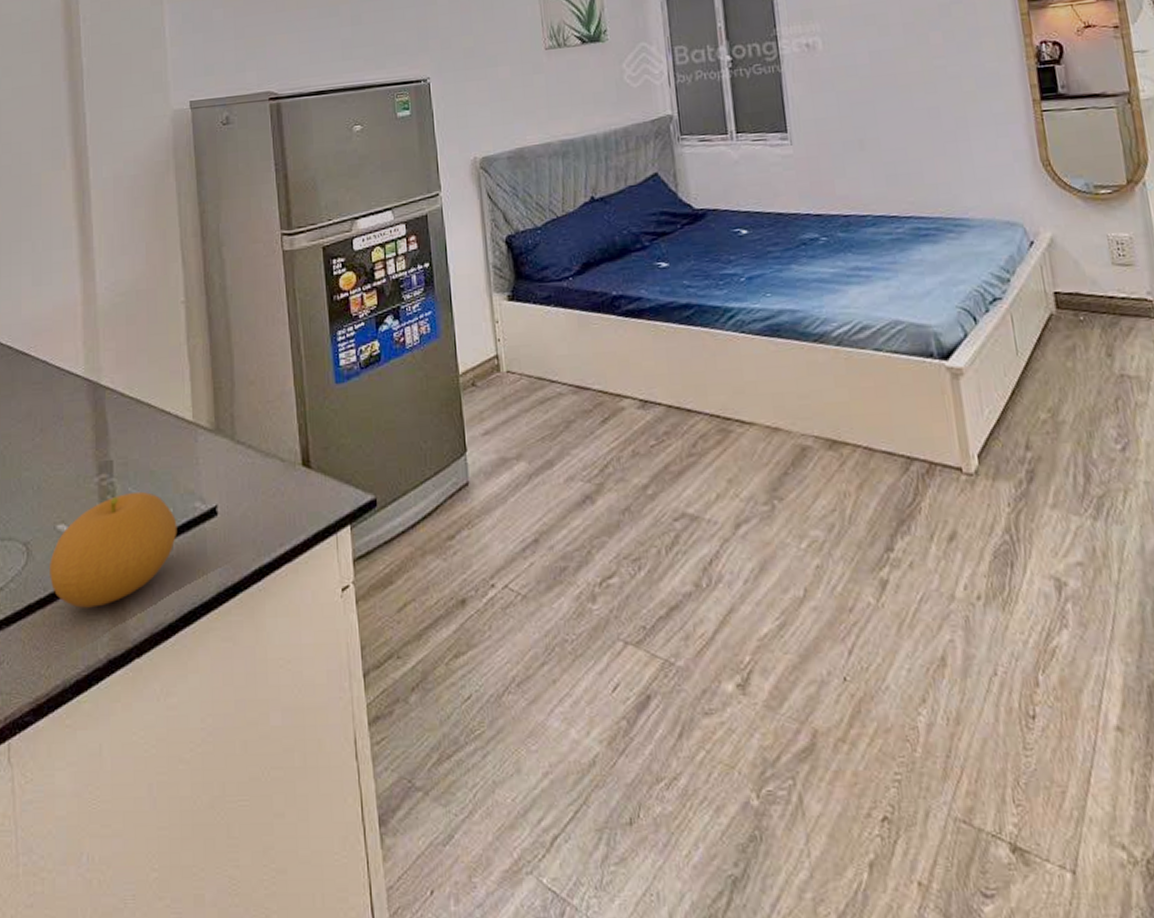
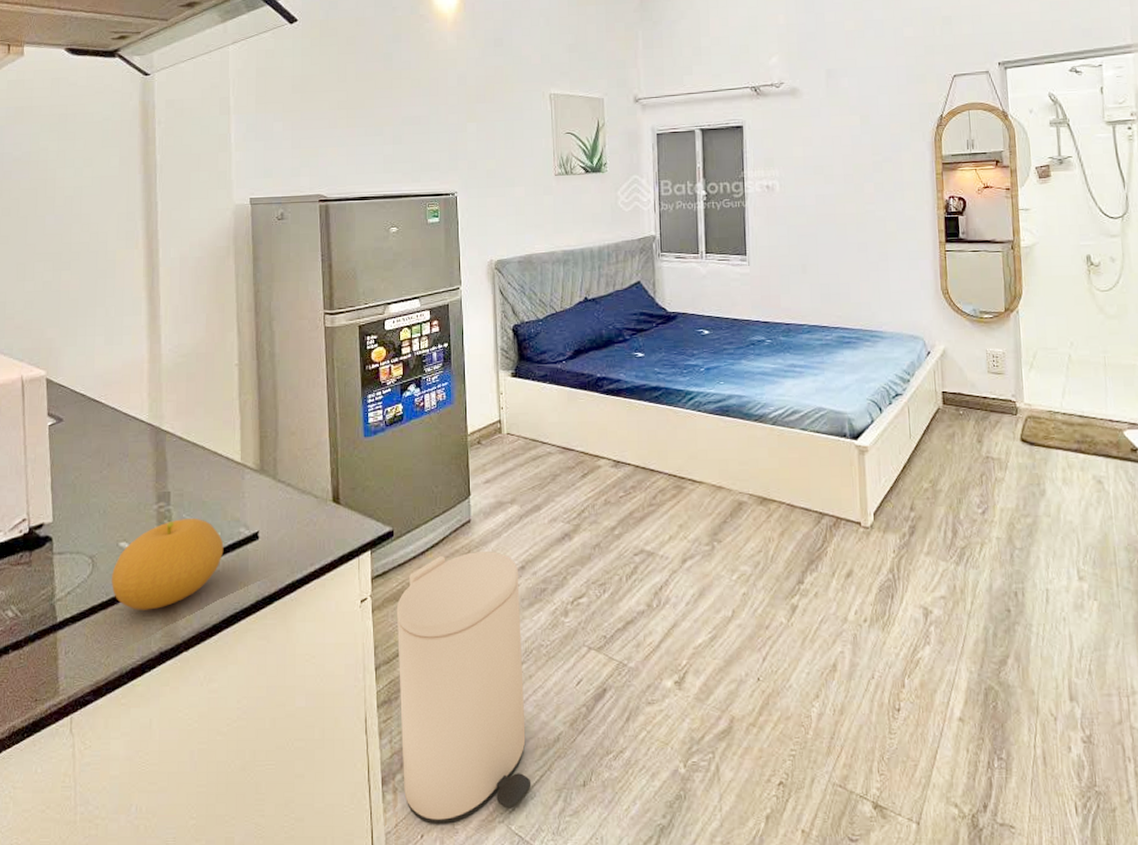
pedal bin: none [385,520,564,878] -> present [396,550,532,825]

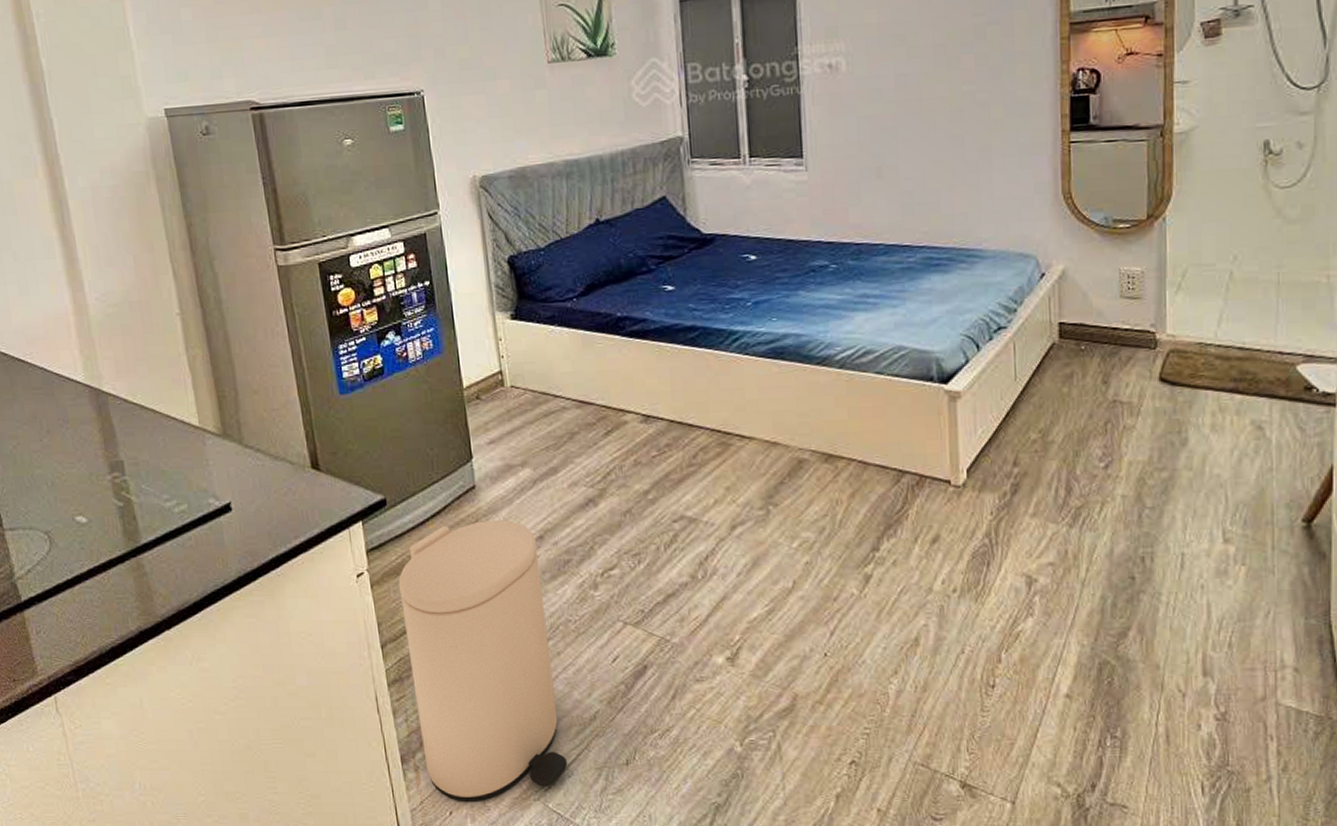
fruit: present [112,517,224,610] -> none [72,488,194,588]

